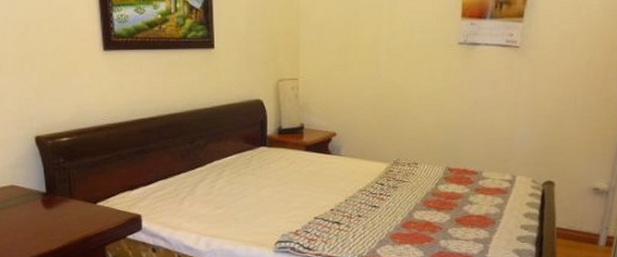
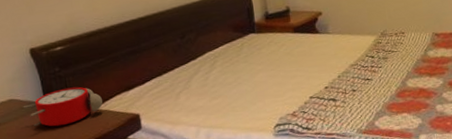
alarm clock: none [24,180,105,218] -> present [23,87,103,127]

